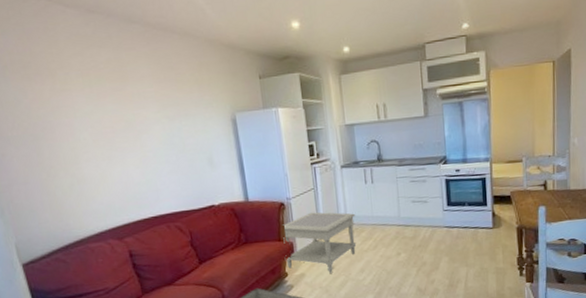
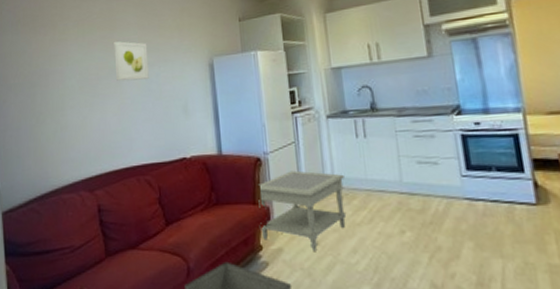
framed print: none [127,94,171,134] -> present [114,41,149,81]

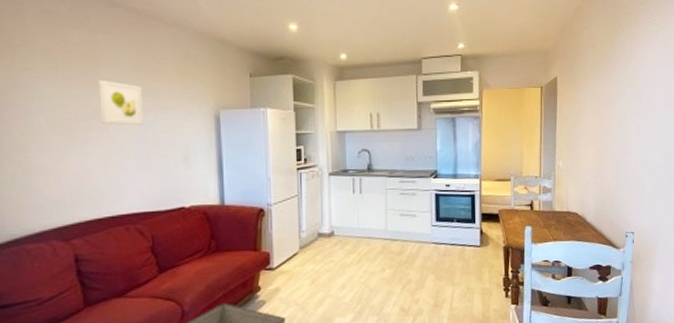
side table: present [258,170,347,251] -> none [258,220,340,289]

